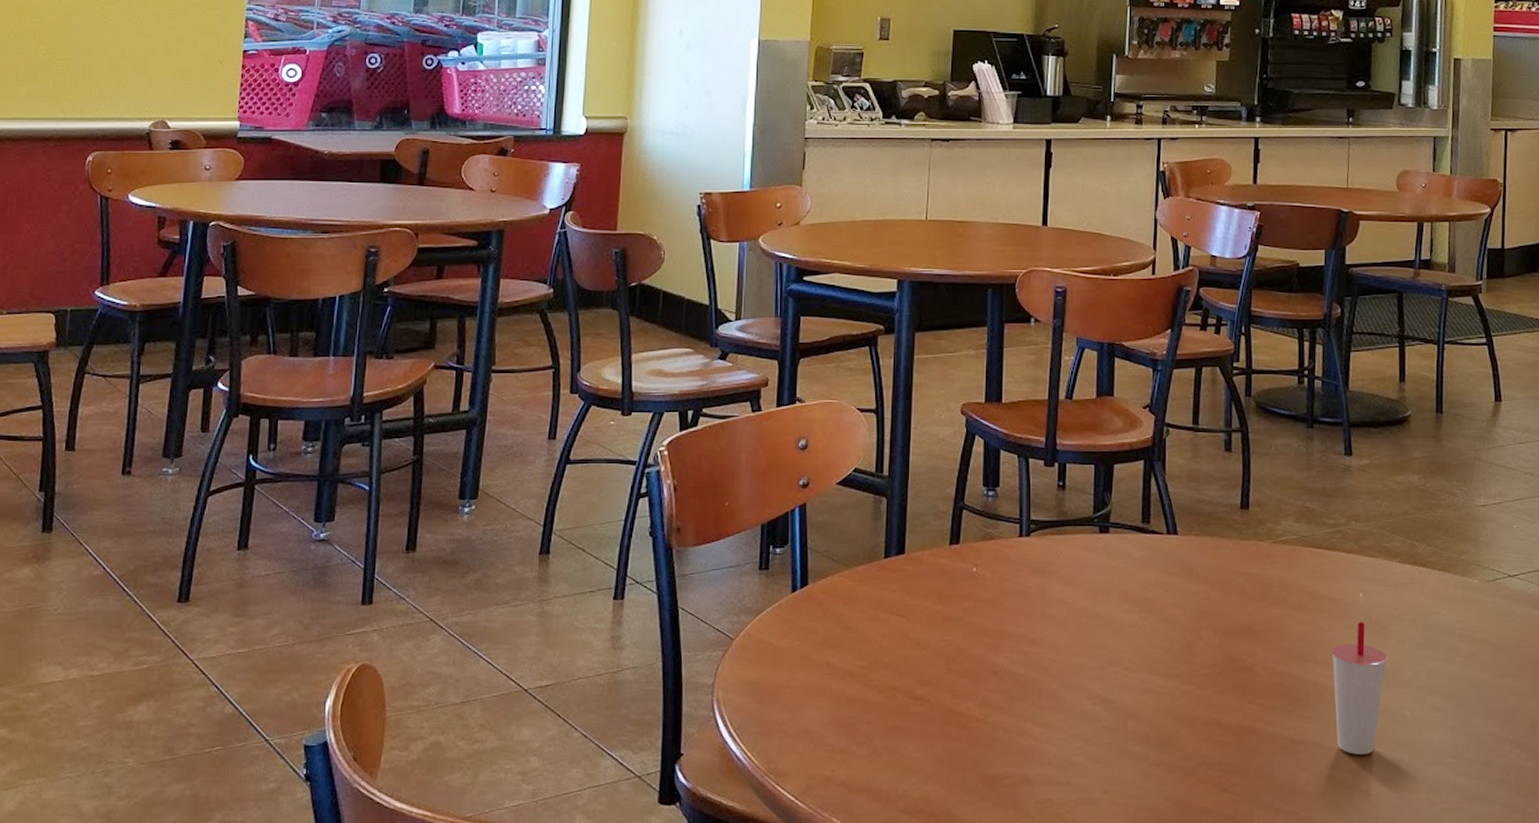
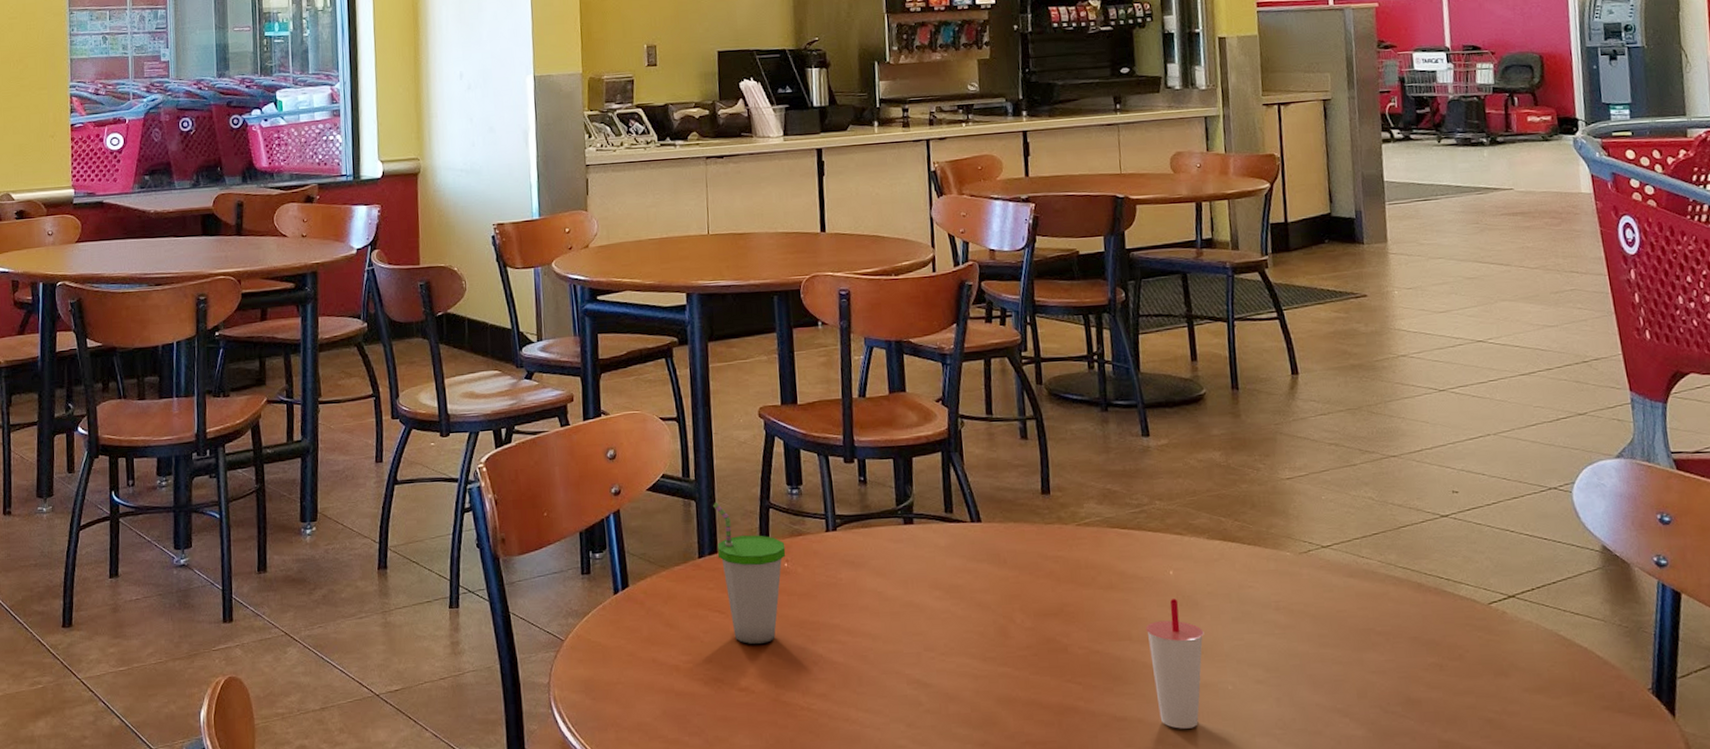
cup: none [904,500,976,652] -> present [712,501,786,645]

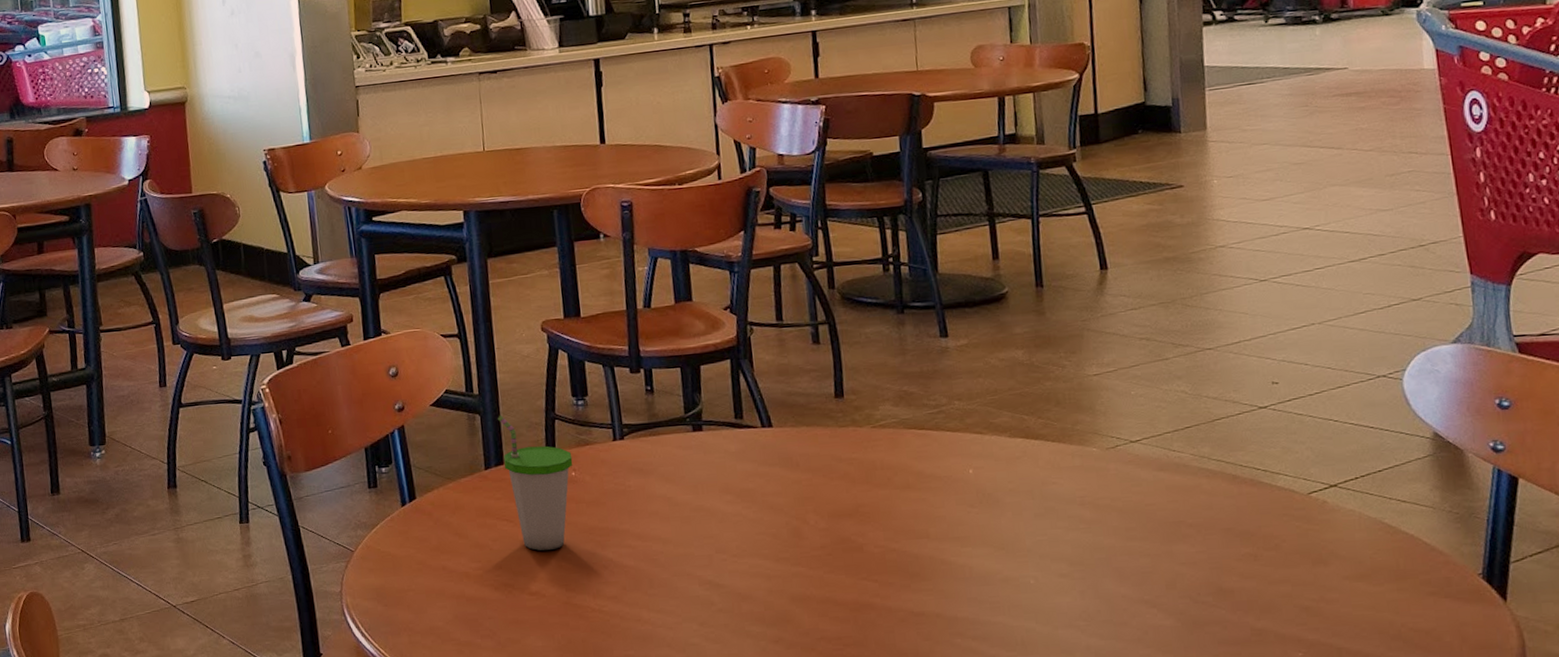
cup: present [1146,599,1204,729] -> none [944,497,1005,623]

